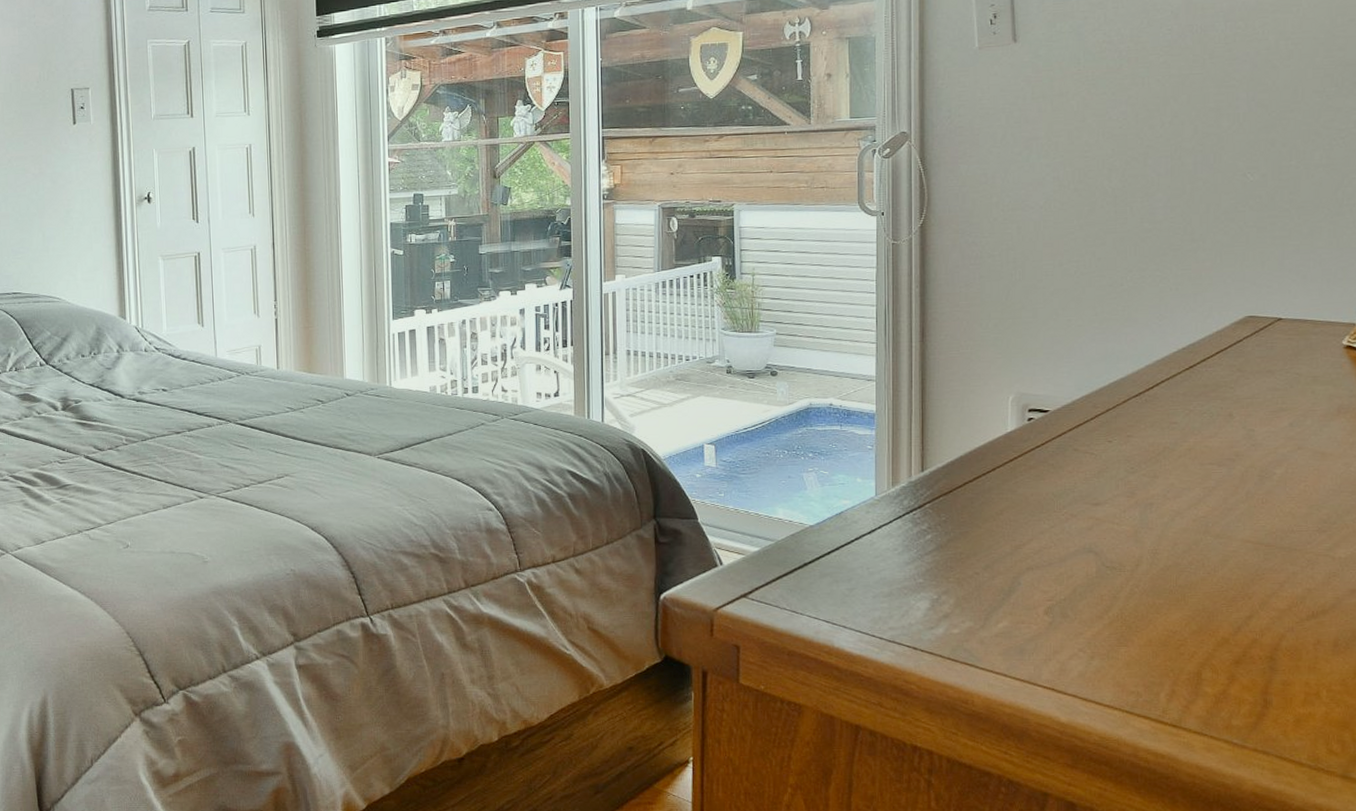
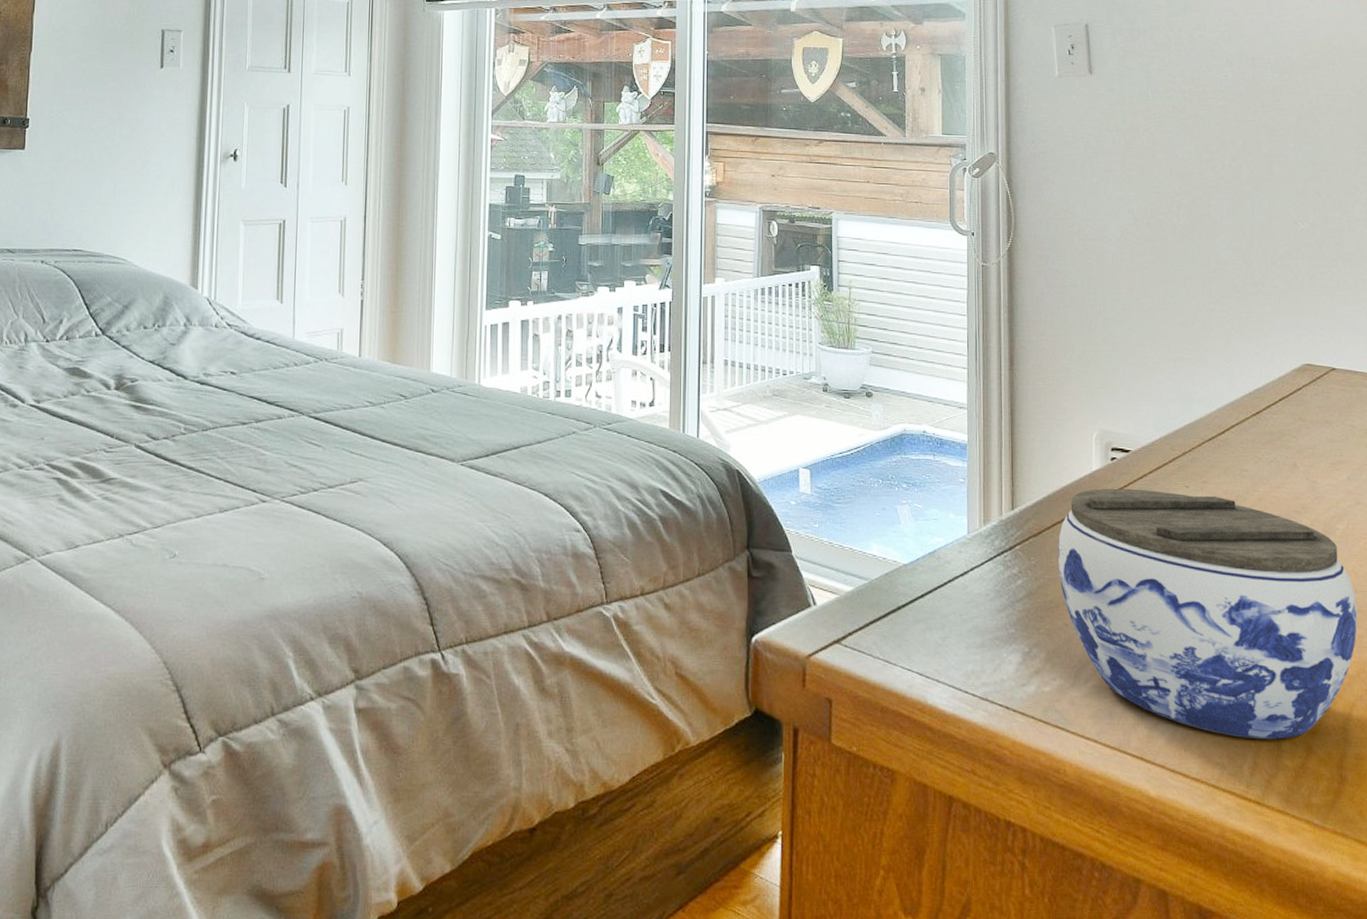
jar: none [969,446,1293,670] -> present [1057,488,1358,740]

